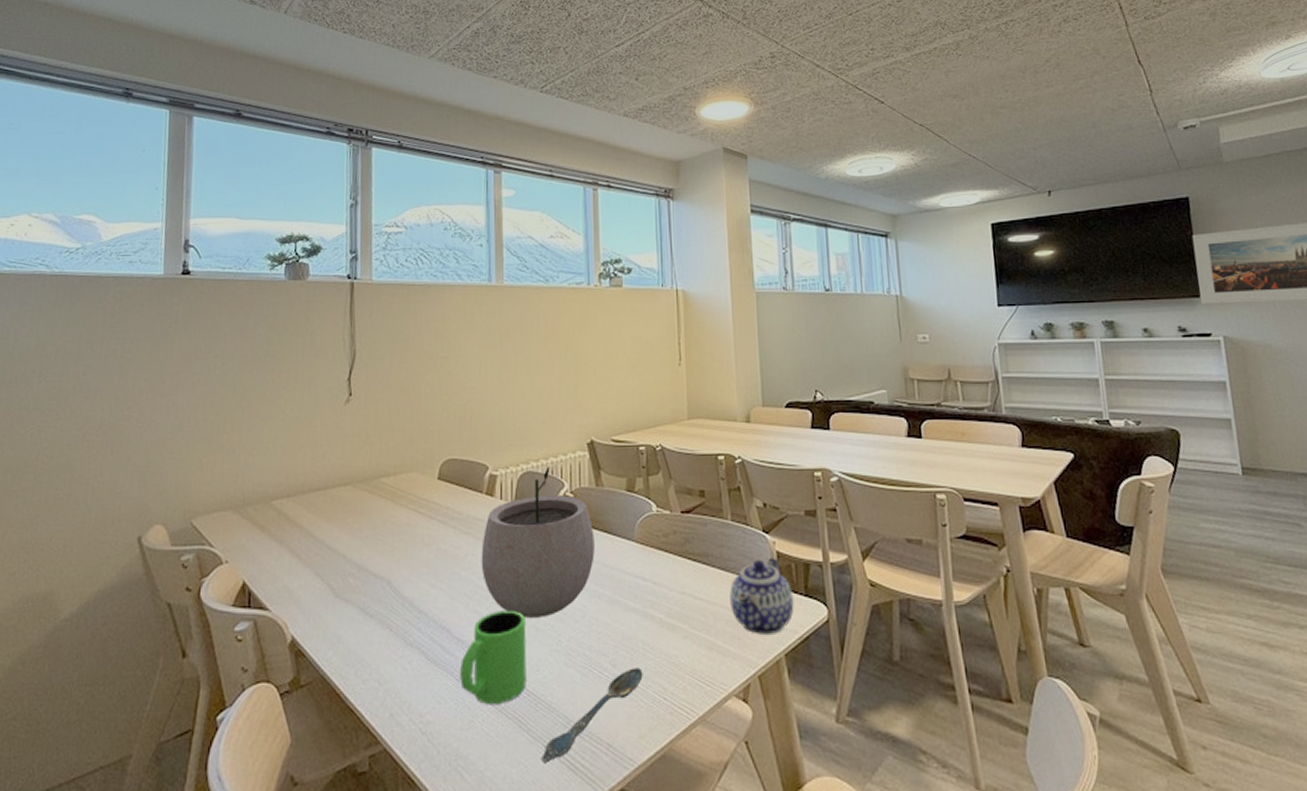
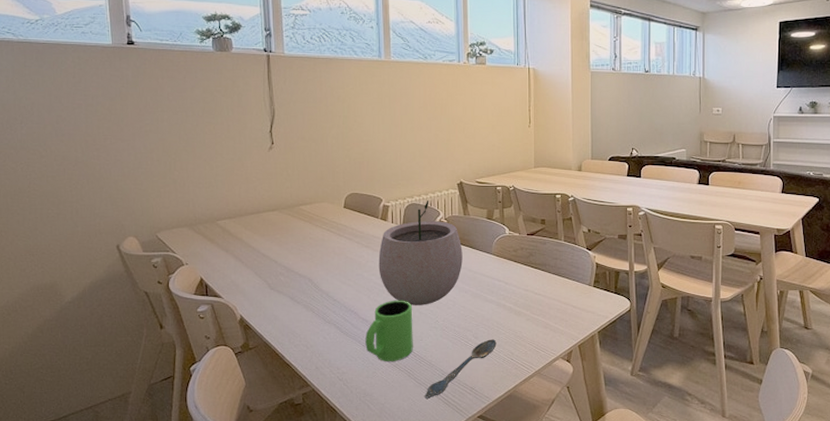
teapot: present [730,558,794,634] -> none [561,267,606,318]

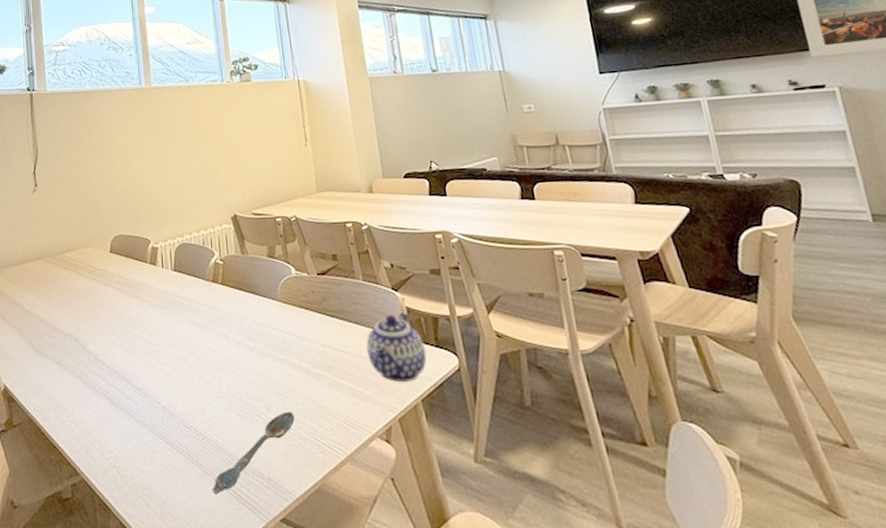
mug: present [365,300,413,361] -> none [139,362,195,442]
plant pot: present [378,200,463,305] -> none [149,238,245,369]
teapot: none [561,267,606,318] -> present [366,313,427,382]

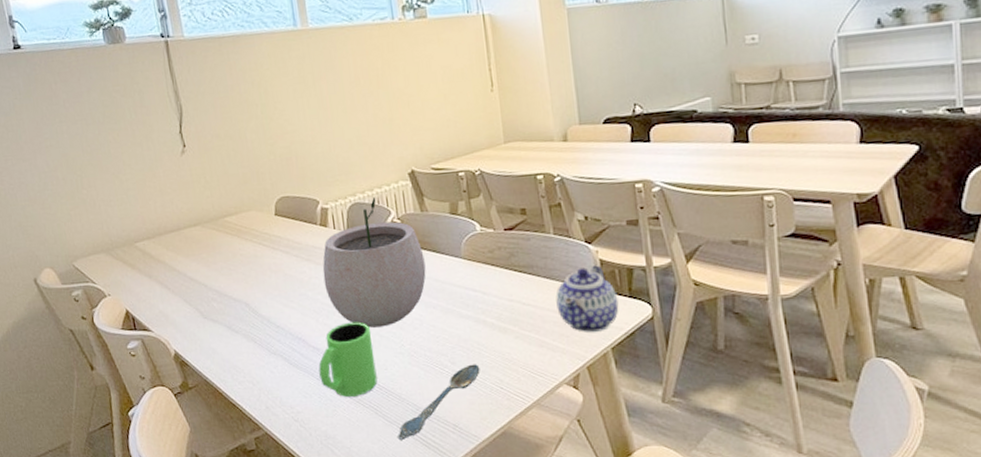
mug: none [139,362,195,442] -> present [318,322,378,397]
plant pot: none [149,238,245,369] -> present [322,196,426,328]

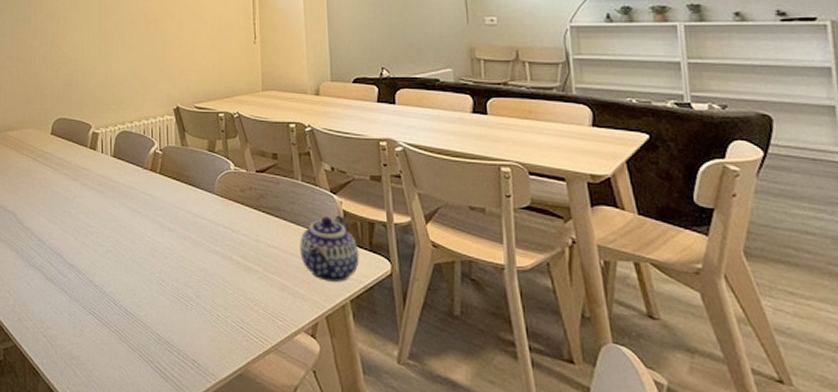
mug: present [318,322,378,397] -> none [72,244,125,319]
plant pot: present [322,196,426,328] -> none [87,127,181,252]
spoon: present [398,364,480,440] -> none [138,300,223,369]

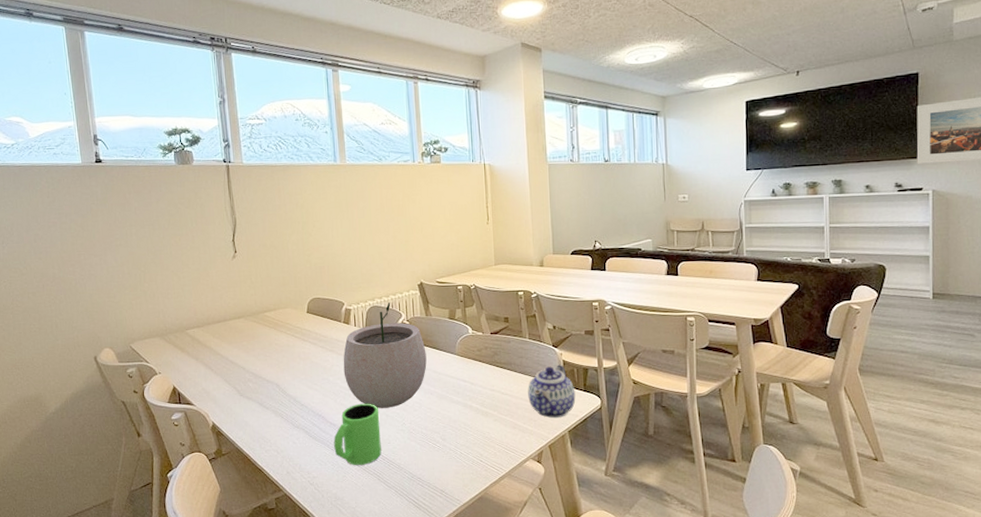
mug: none [72,244,125,319] -> present [334,403,382,465]
plant pot: none [87,127,181,252] -> present [343,302,427,408]

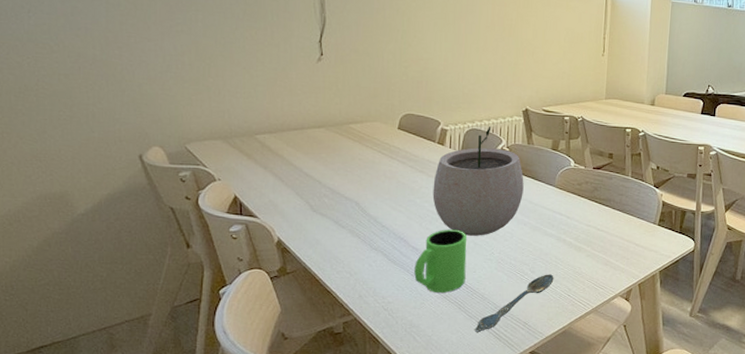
spoon: none [395,441,465,502] -> present [475,274,554,332]
teapot: present [528,365,576,418] -> none [623,205,671,257]

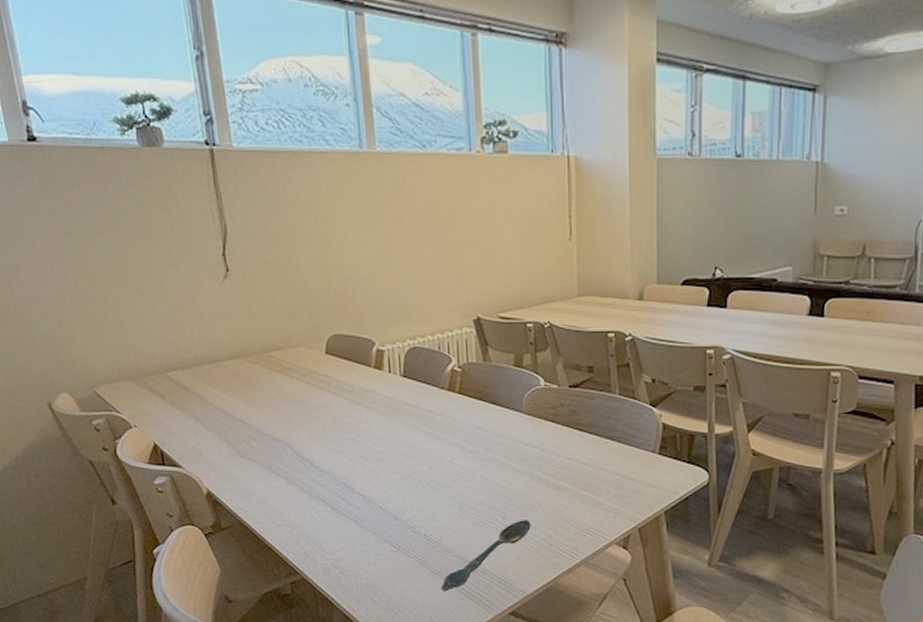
mug: present [414,229,467,293] -> none [363,471,424,546]
plant pot: present [432,126,524,236] -> none [374,342,484,477]

